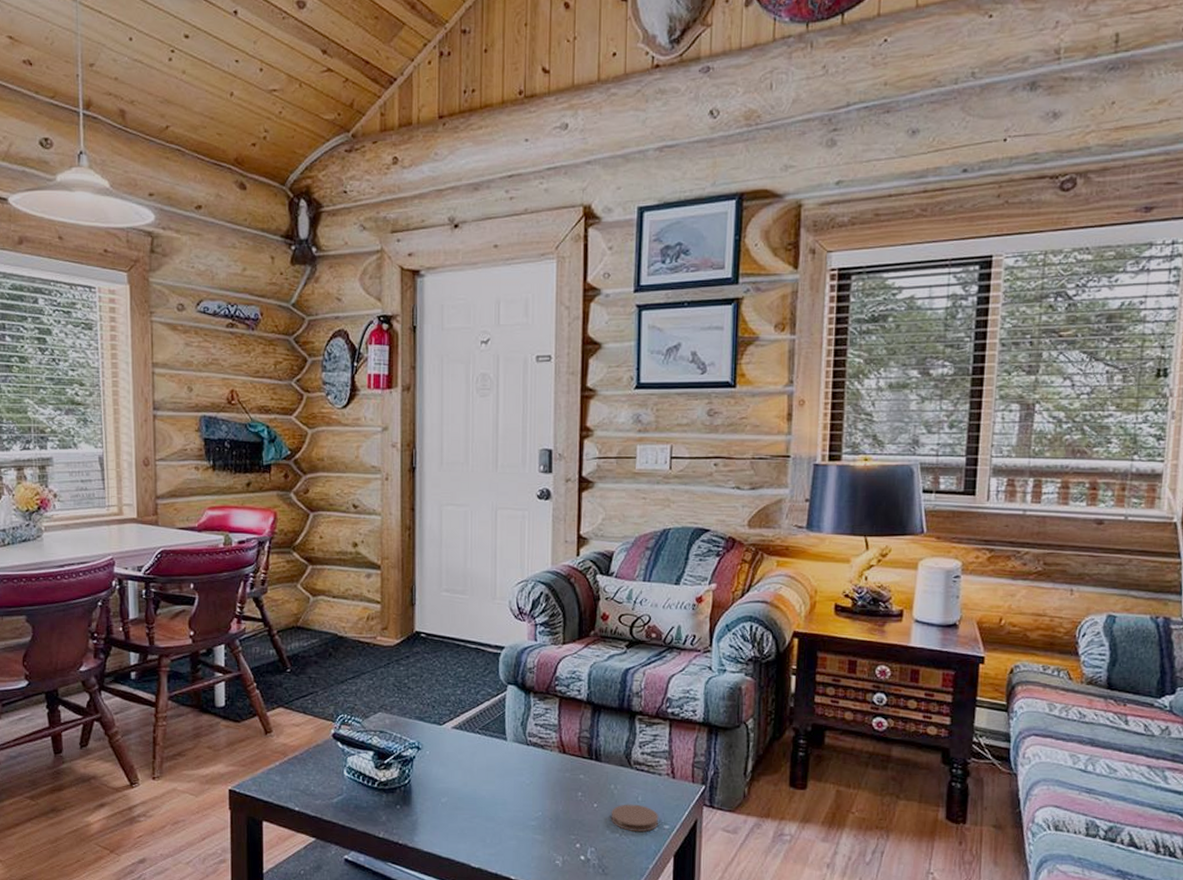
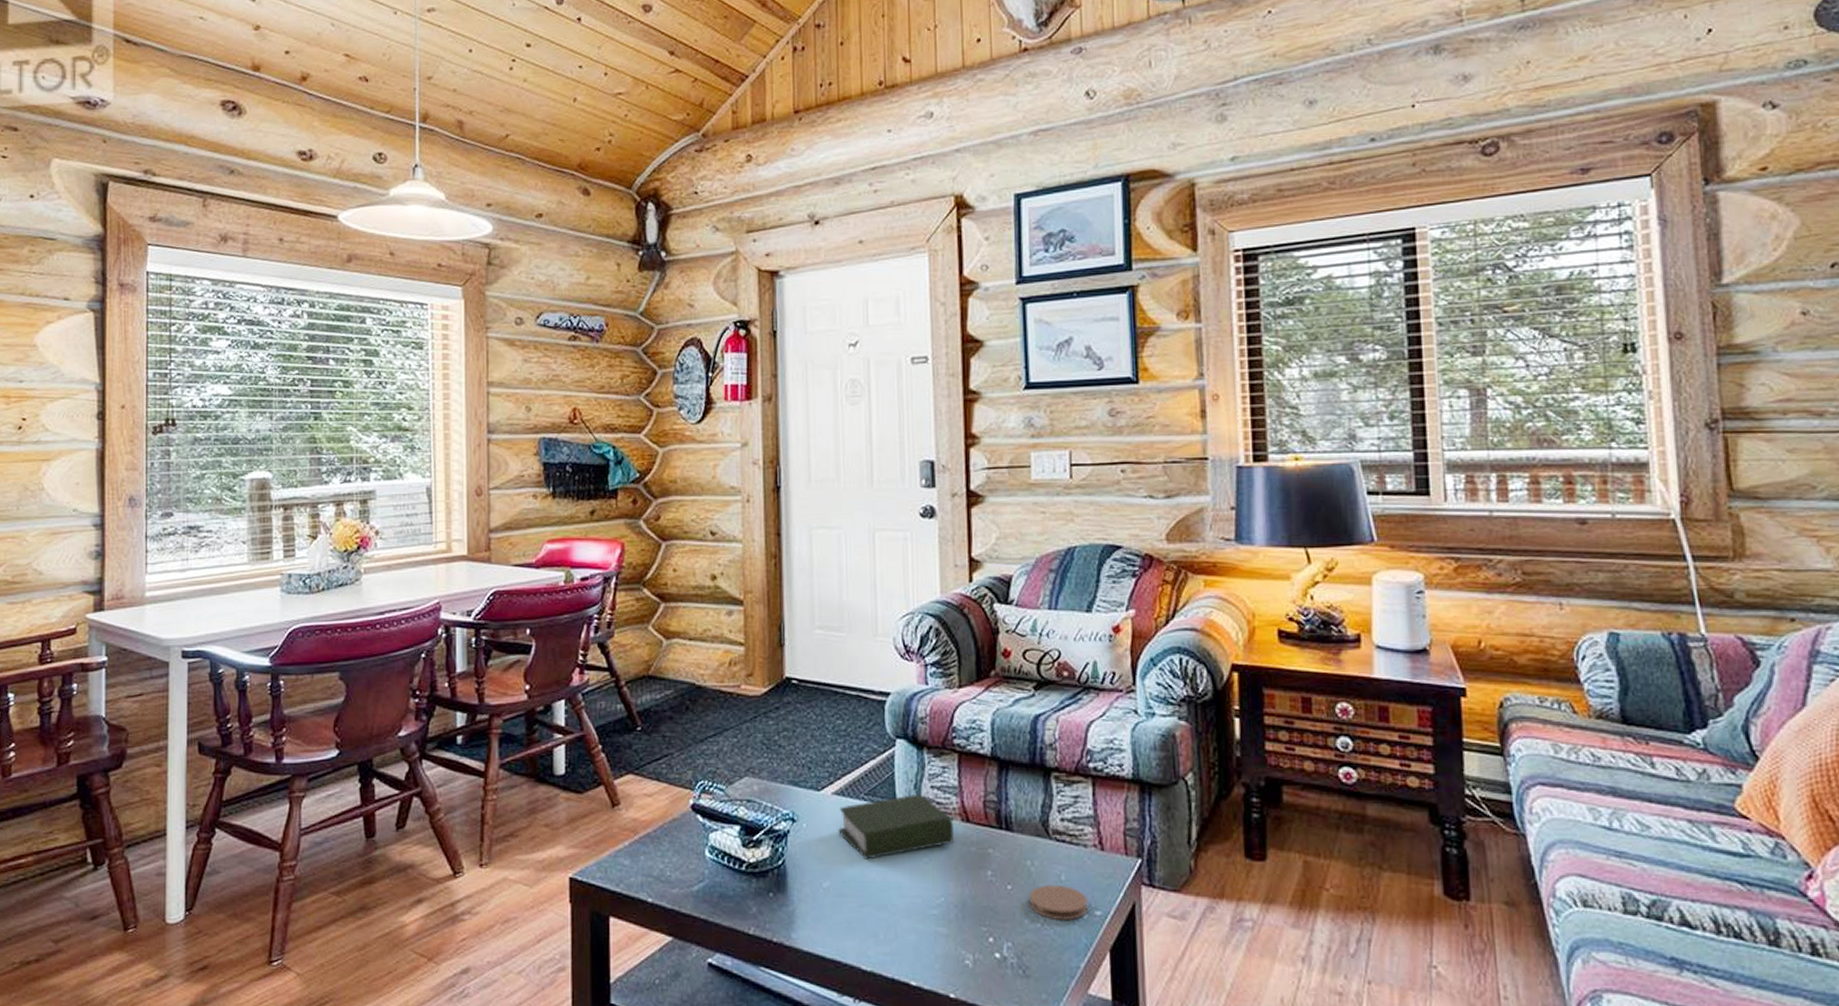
book: none [456,729,553,781] -> present [838,793,955,860]

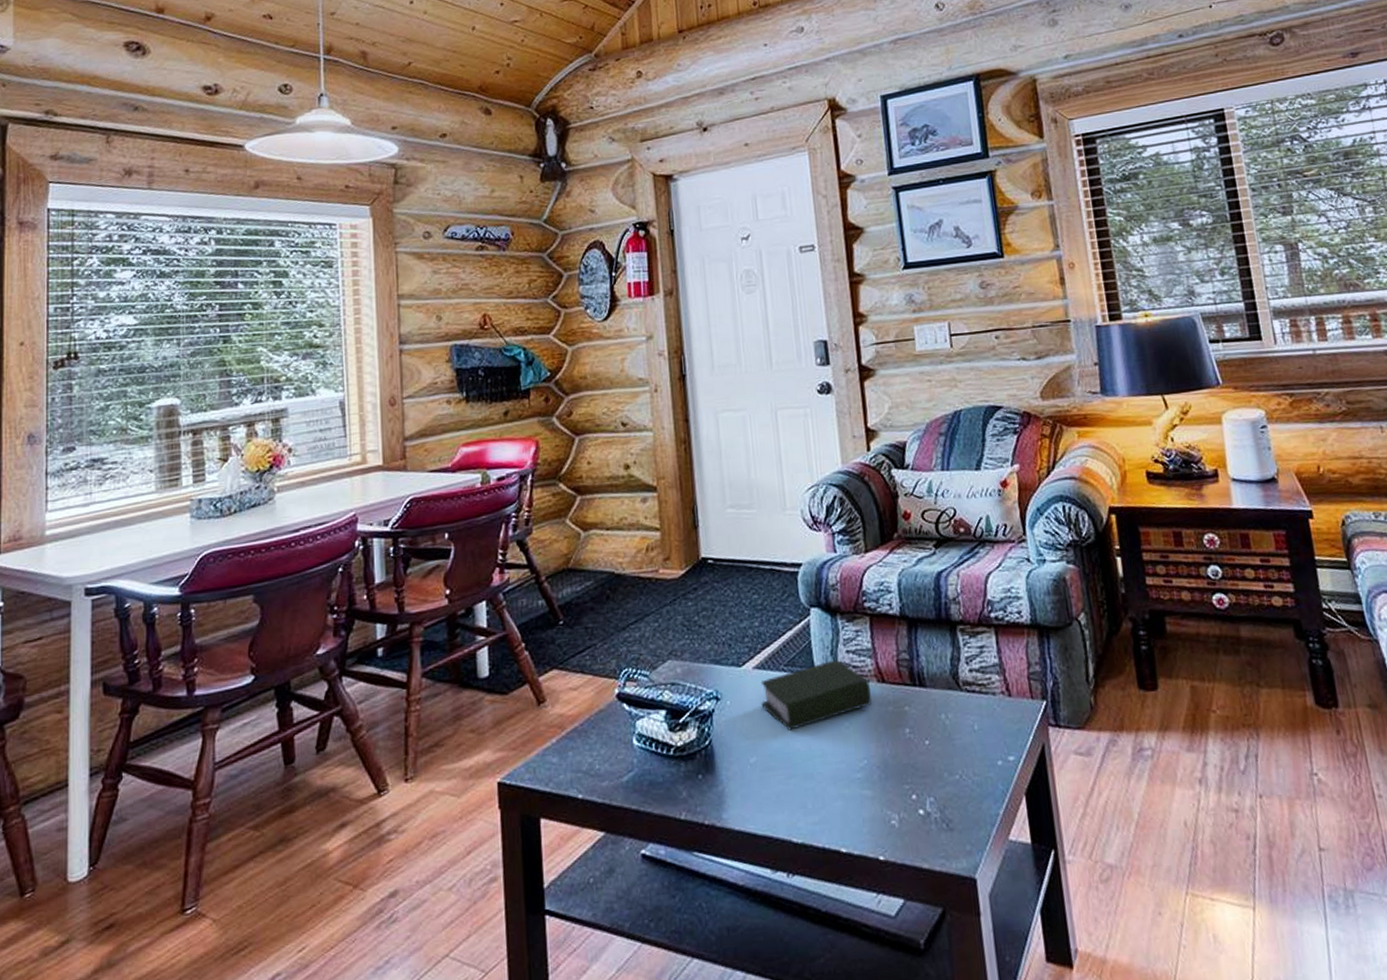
coaster: present [1028,884,1089,921] -> none [945,734,1002,770]

